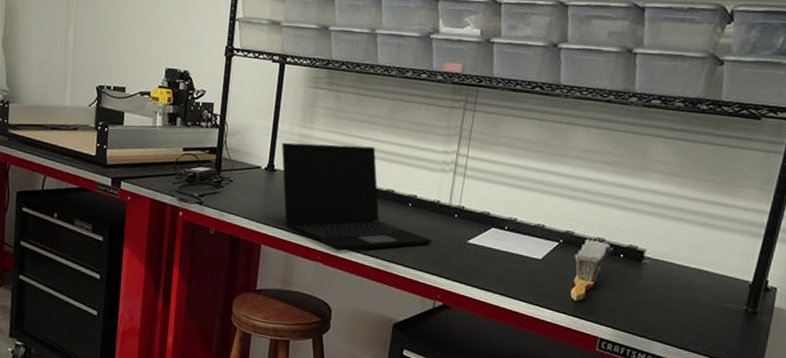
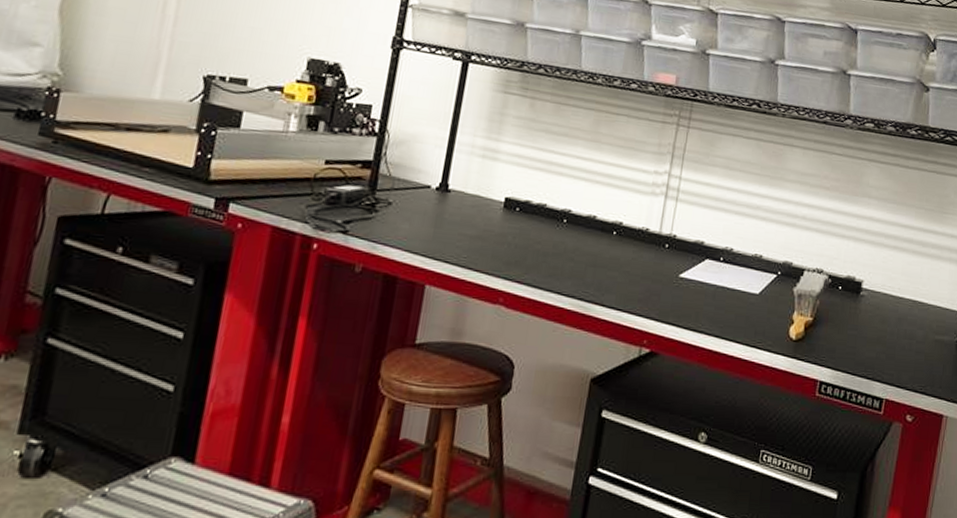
laptop: present [281,142,432,252] -> none [459,156,639,291]

